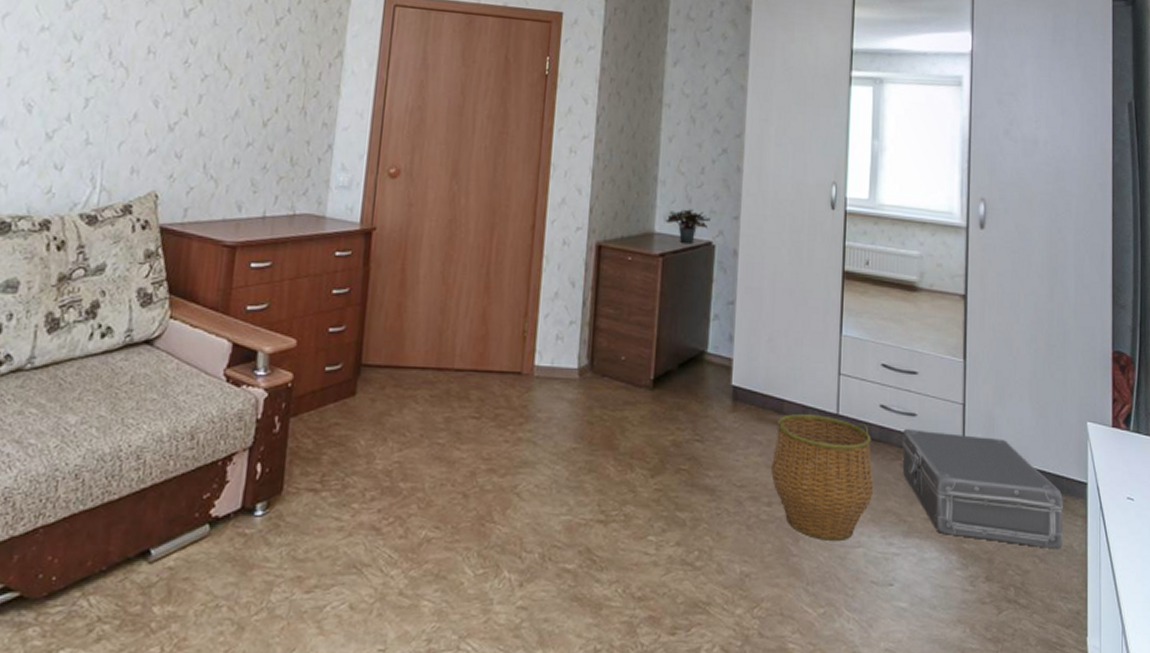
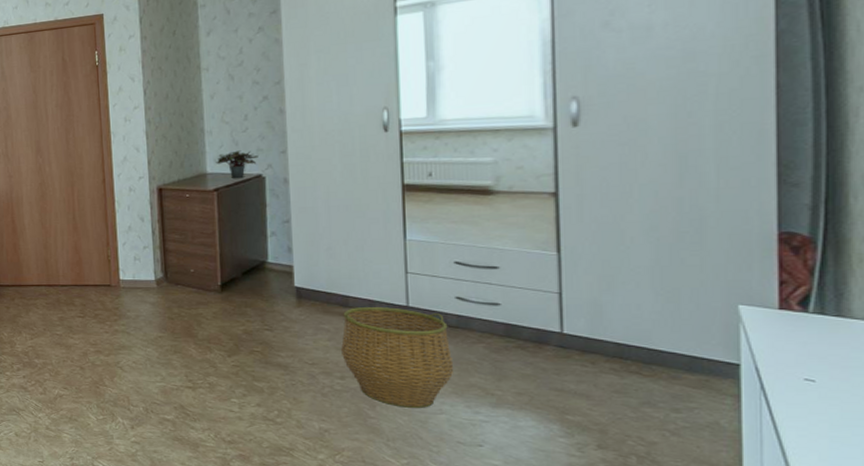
suitcase: present [901,429,1064,550] -> none [483,317,705,426]

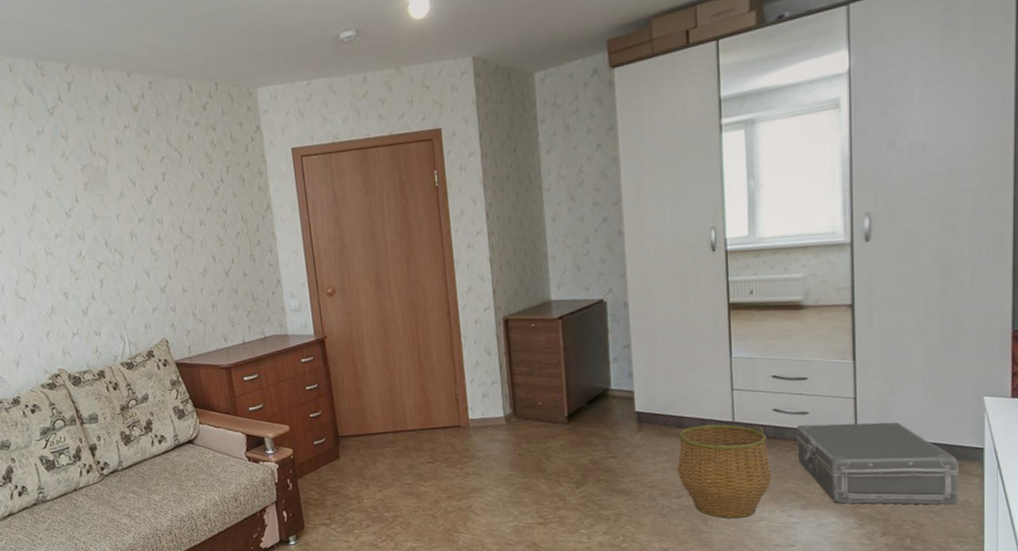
potted plant: present [215,150,258,179] -> none [559,275,600,306]
suitcase: none [483,317,705,426] -> present [795,422,960,505]

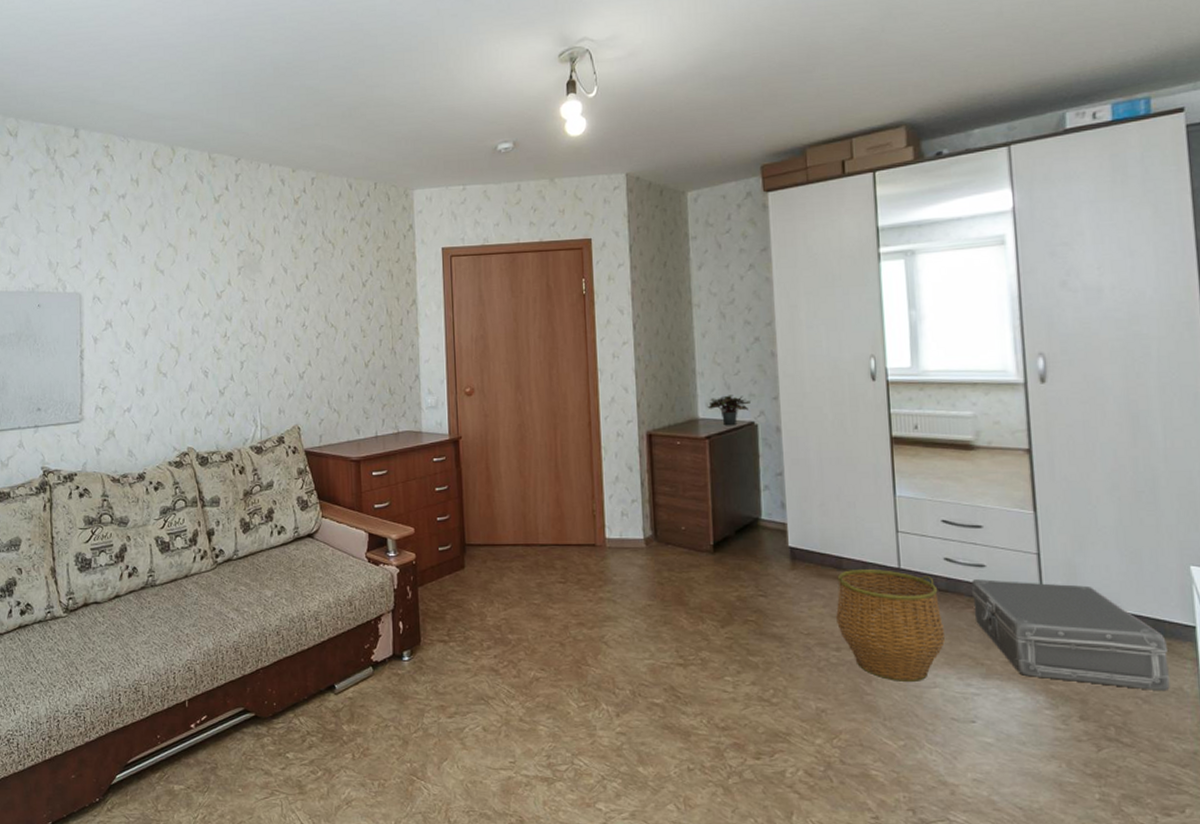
potted plant: none [559,275,600,306] -> present [707,395,751,426]

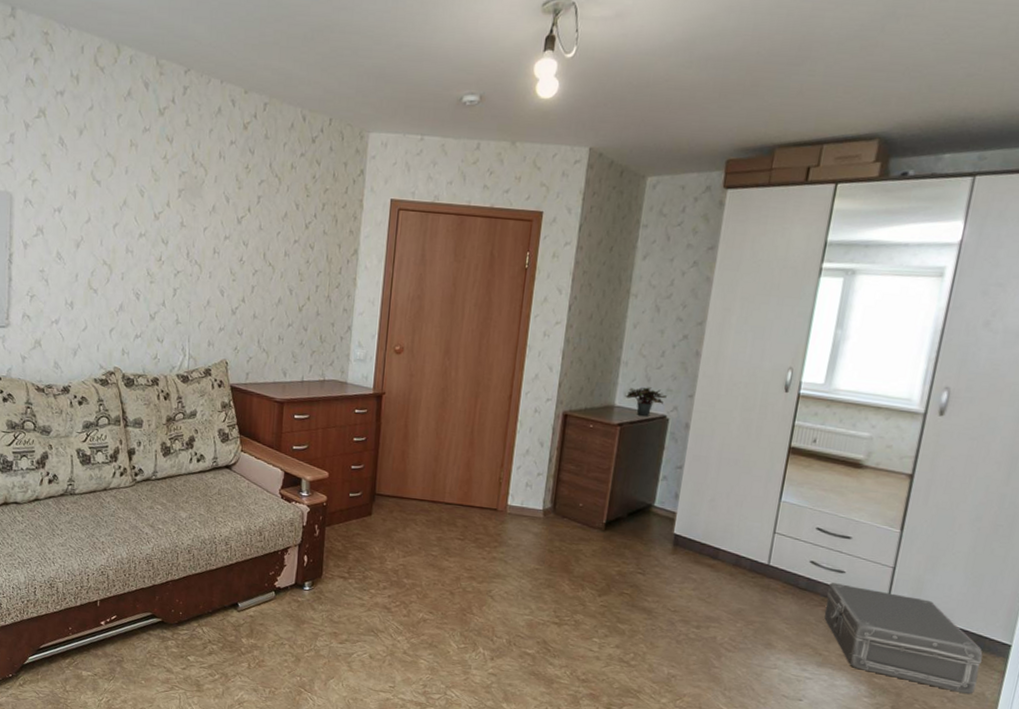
basket: present [835,568,946,681] -> none [701,560,798,662]

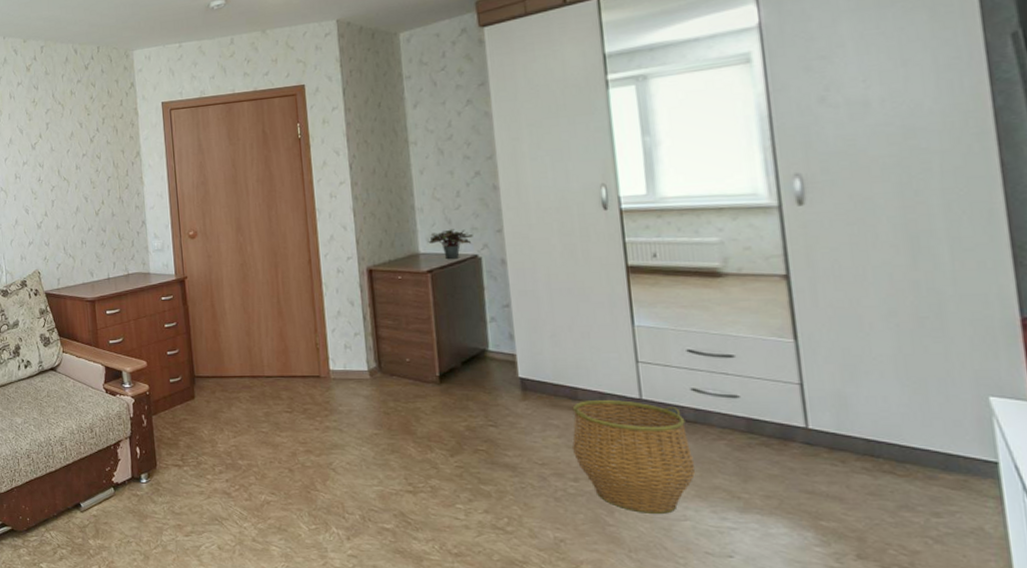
basket: none [701,560,798,662] -> present [571,399,696,514]
suitcase: present [824,583,983,695] -> none [723,410,968,532]

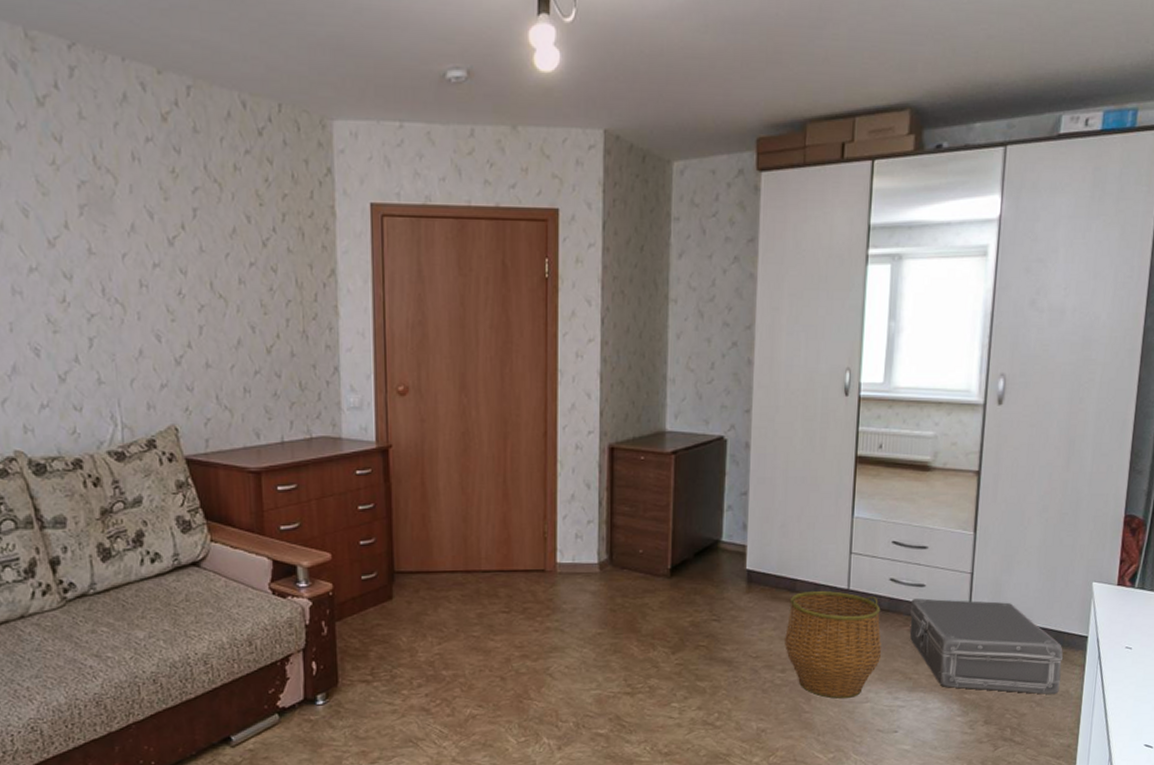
potted plant: present [428,229,473,260] -> none [676,406,722,440]
suitcase: none [723,410,968,532] -> present [909,598,1064,695]

